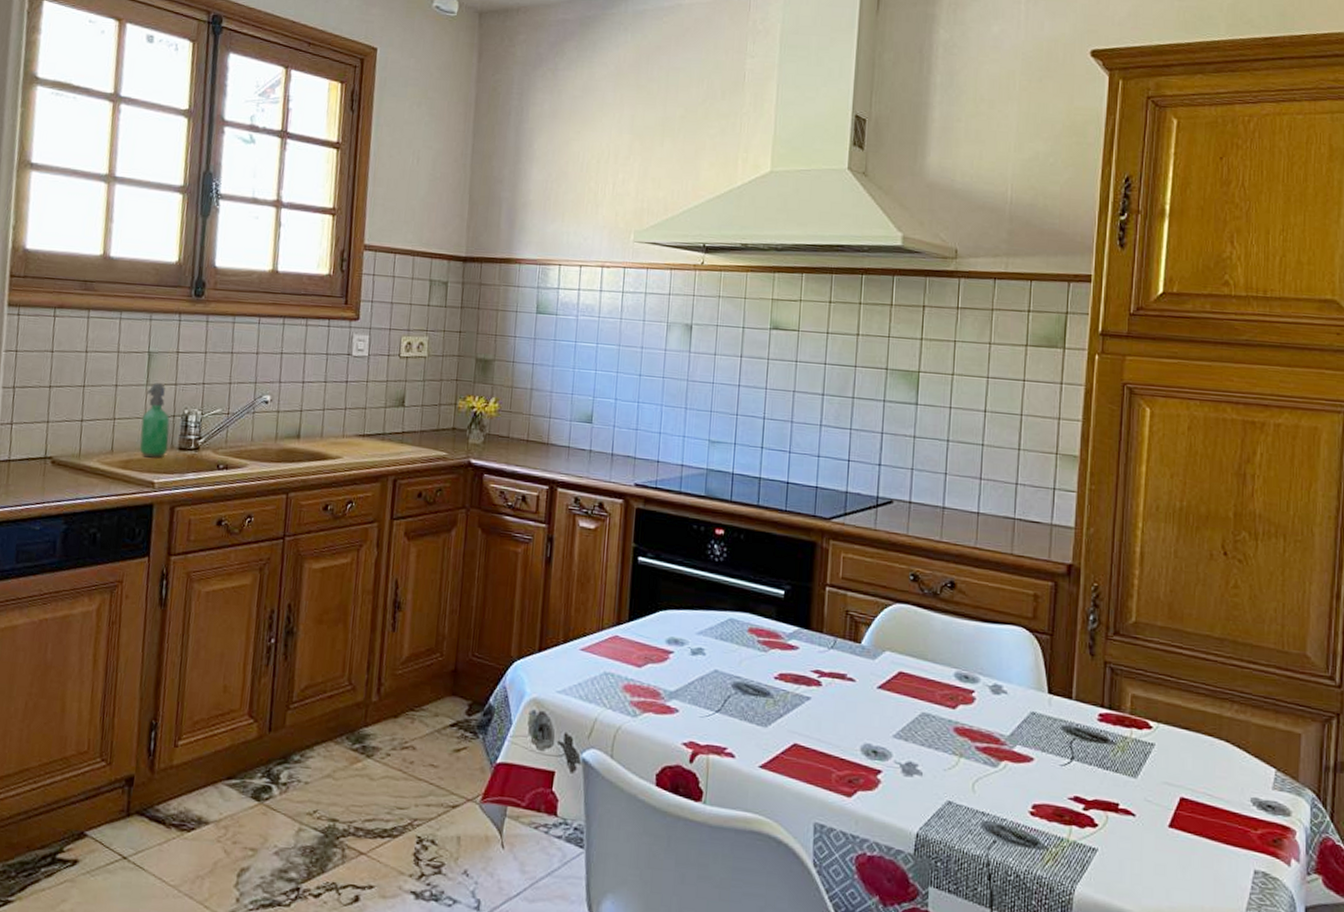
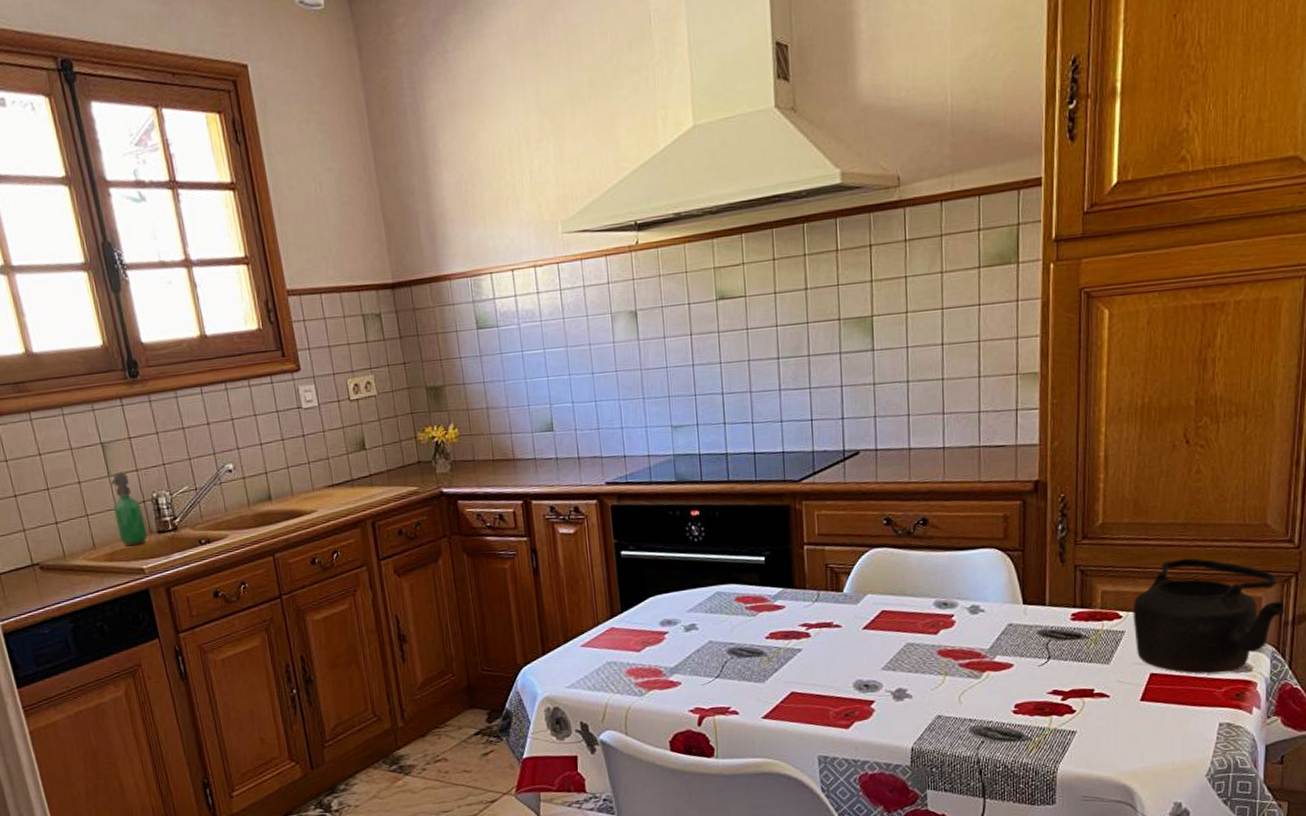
teapot: none [1163,675,1326,812] -> present [1132,558,1285,674]

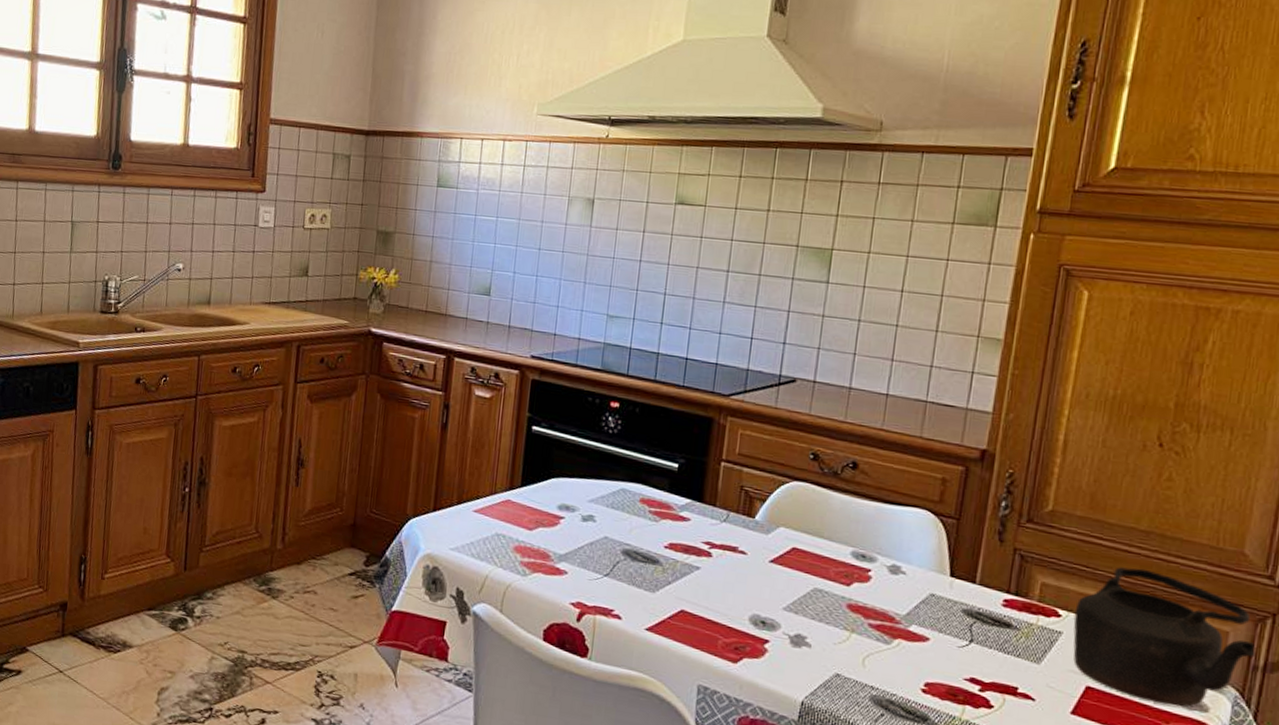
soap dispenser: present [110,472,148,546] -> none [65,250,92,320]

